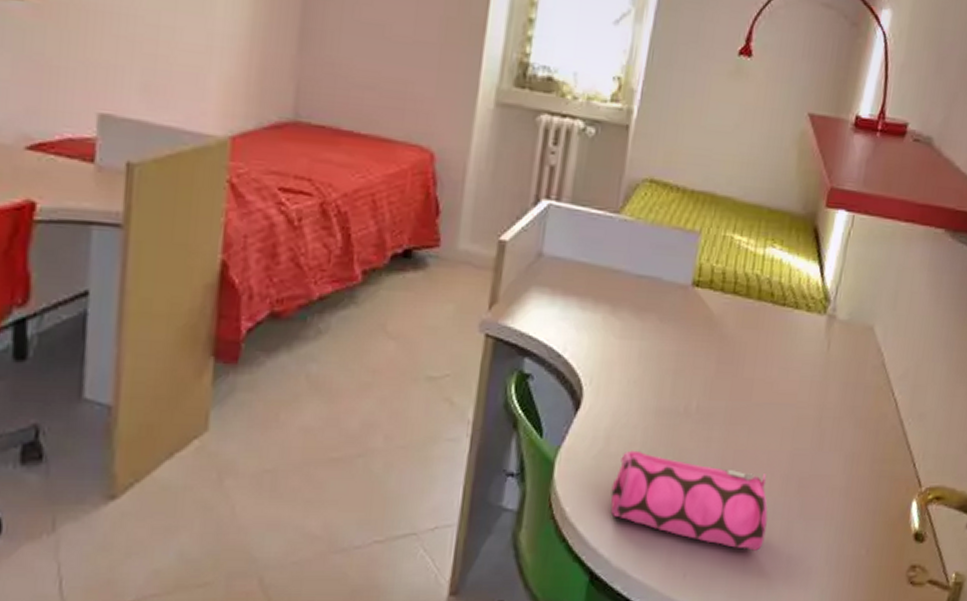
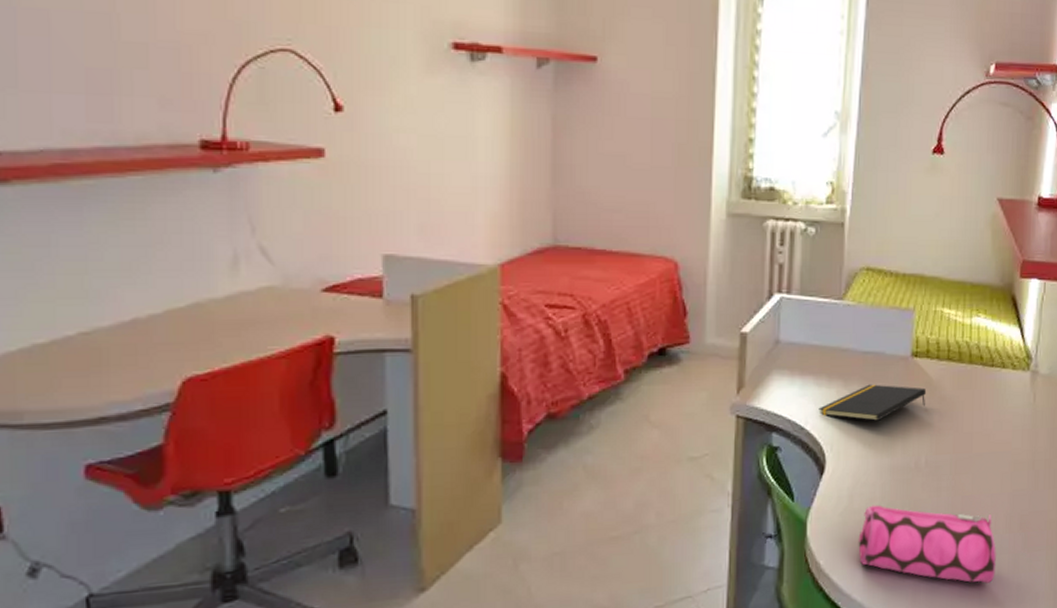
notepad: none [580,313,706,355] -> present [818,384,927,421]

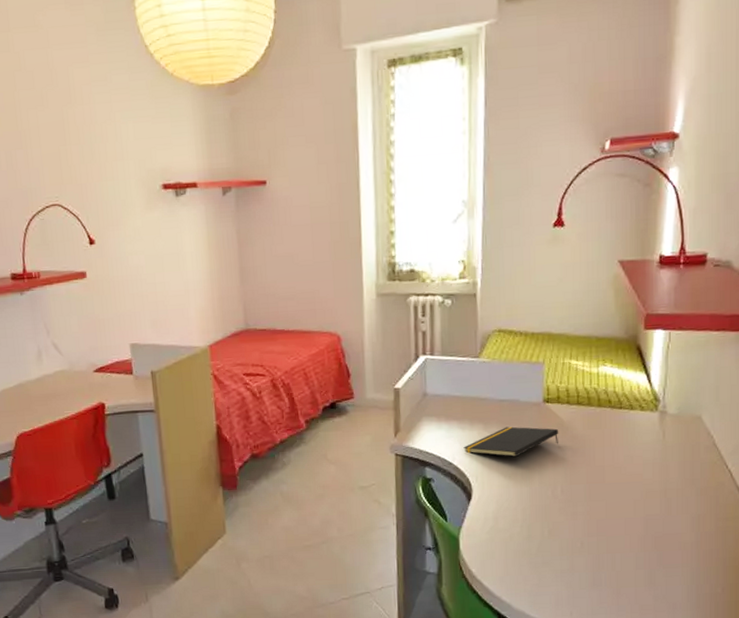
pencil case: present [858,505,996,584] -> none [504,525,632,593]

